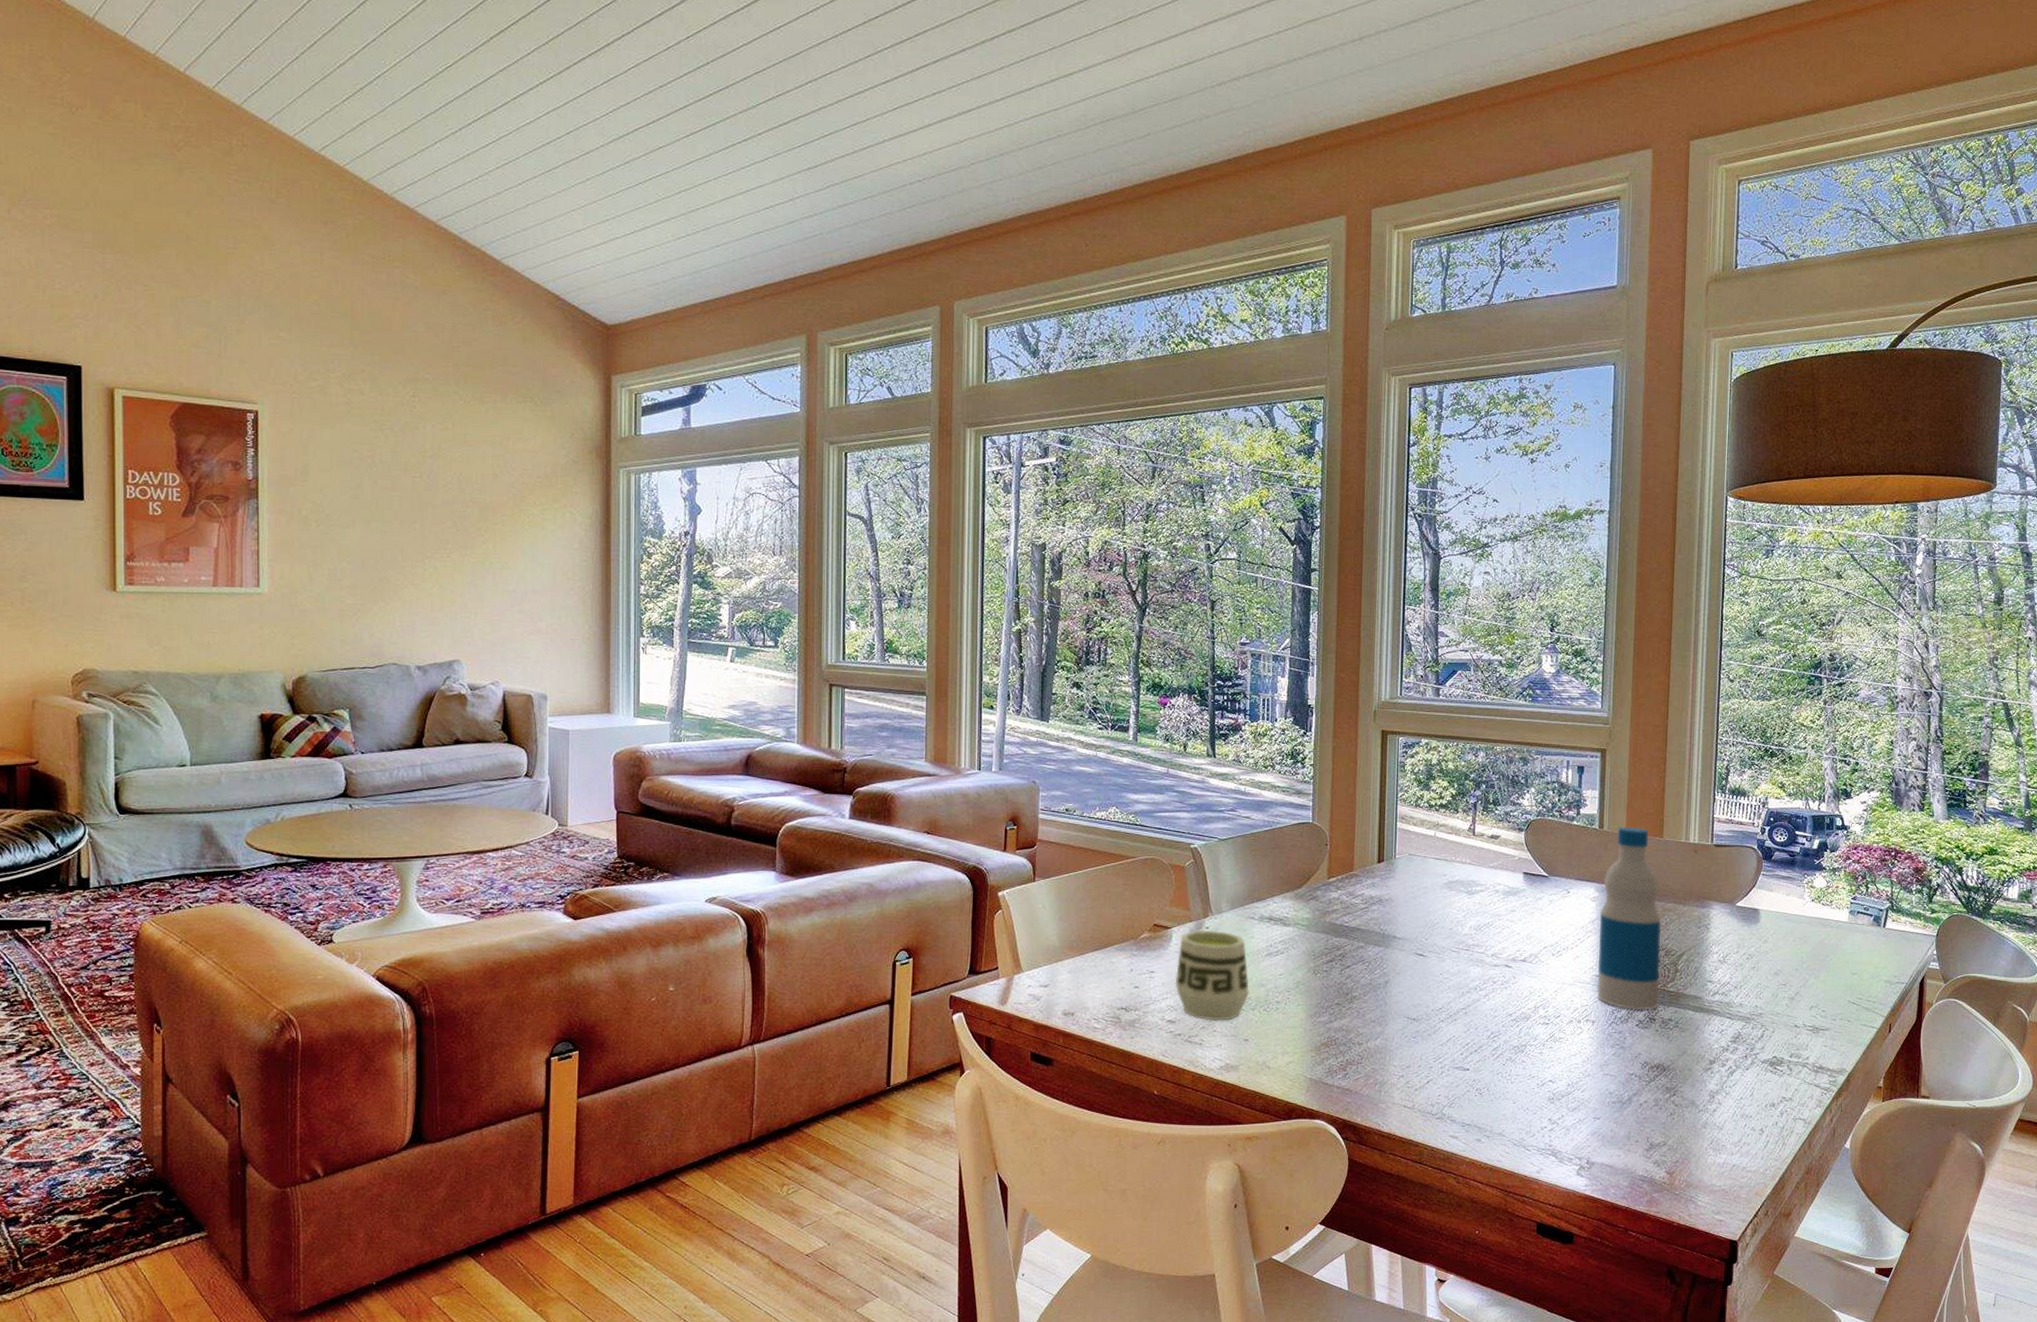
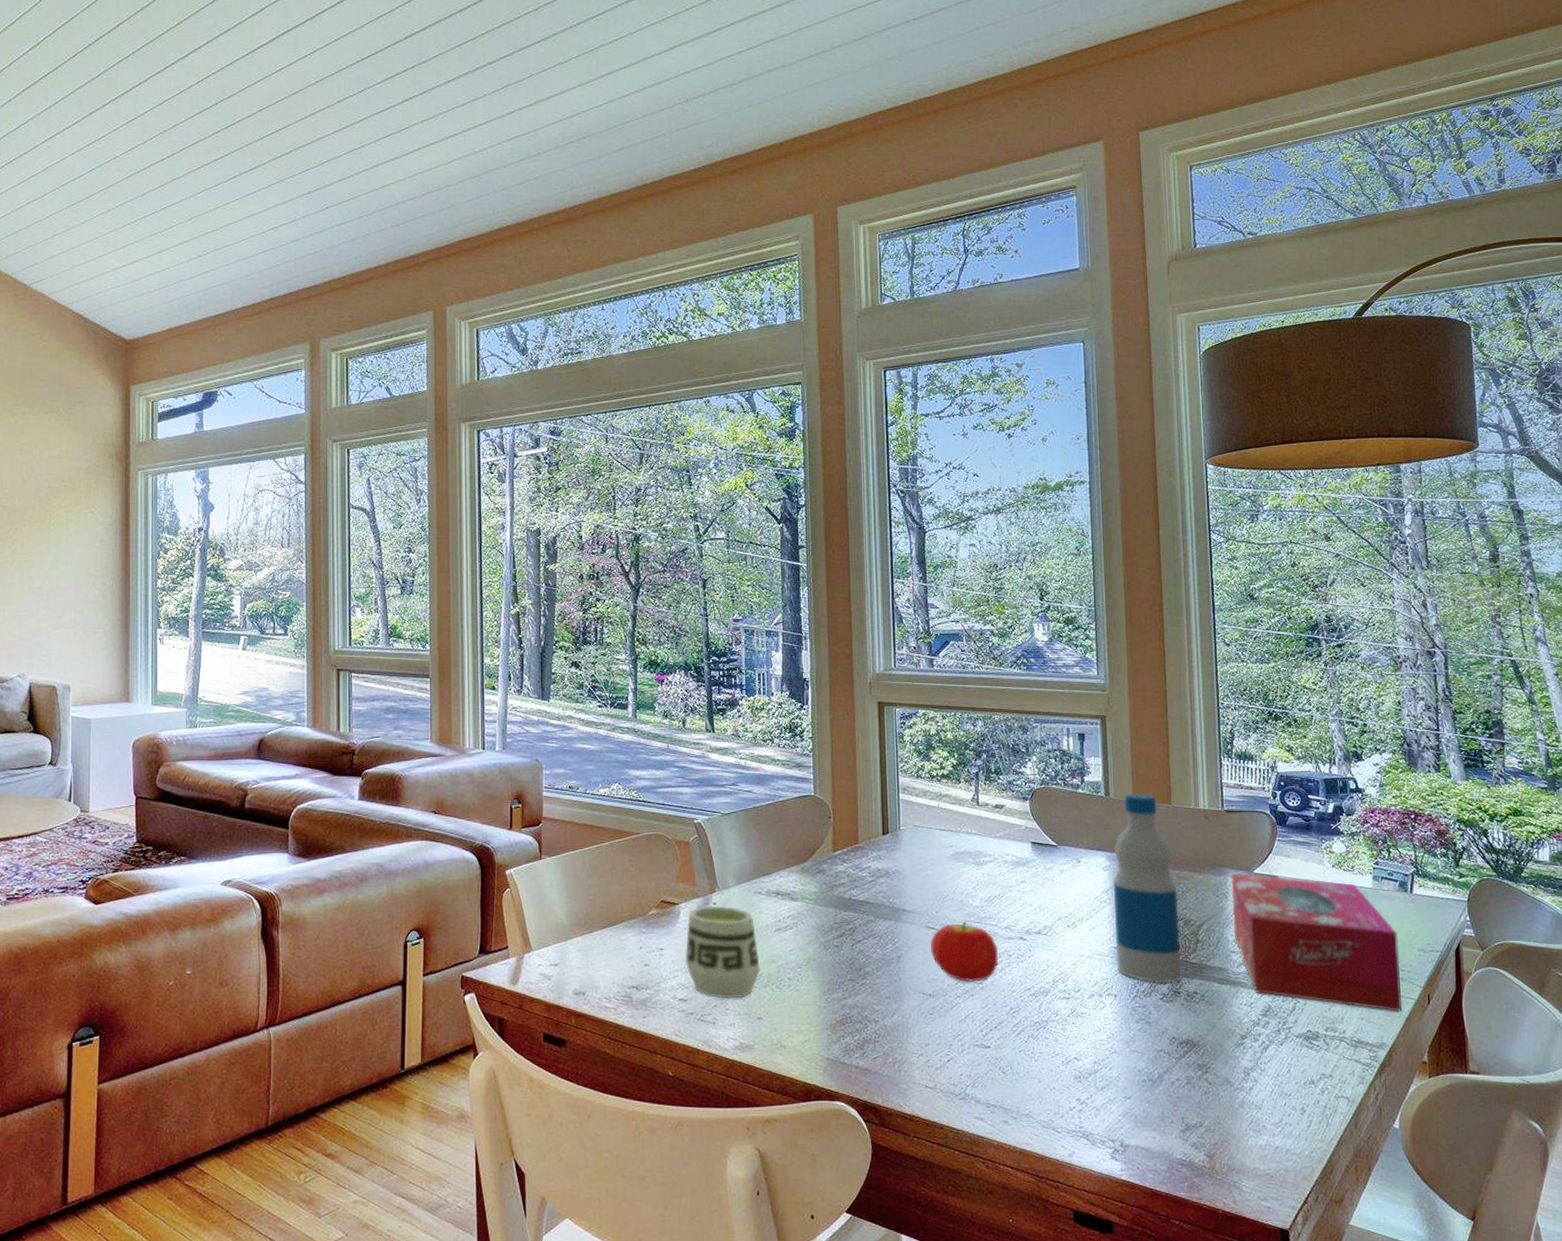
fruit: none [1417,948,1483,1008] -> present [930,921,998,983]
tissue box: none [1712,905,1867,1040] -> present [1231,872,1402,1012]

